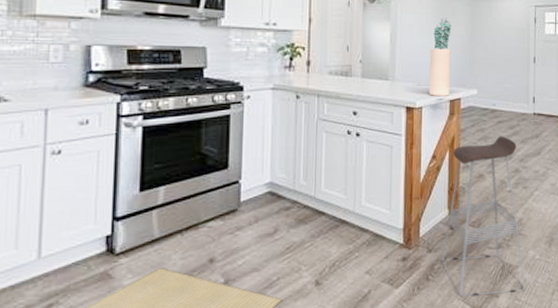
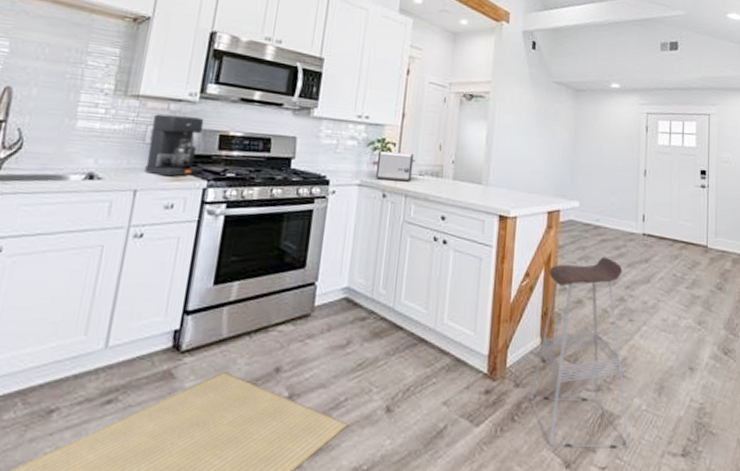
coffee maker: none [53,33,116,94] -> present [145,114,205,177]
toaster: none [287,56,325,83] -> present [375,151,415,182]
vase: present [429,18,451,96] -> none [525,121,553,207]

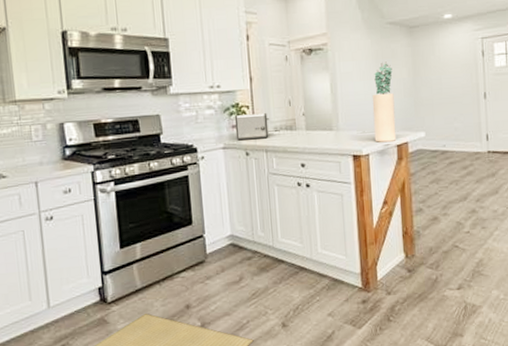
coffee maker: present [145,114,205,177] -> none [34,112,88,167]
vase: none [525,121,553,207] -> present [372,61,397,143]
bar stool: present [529,256,629,448] -> none [401,177,491,336]

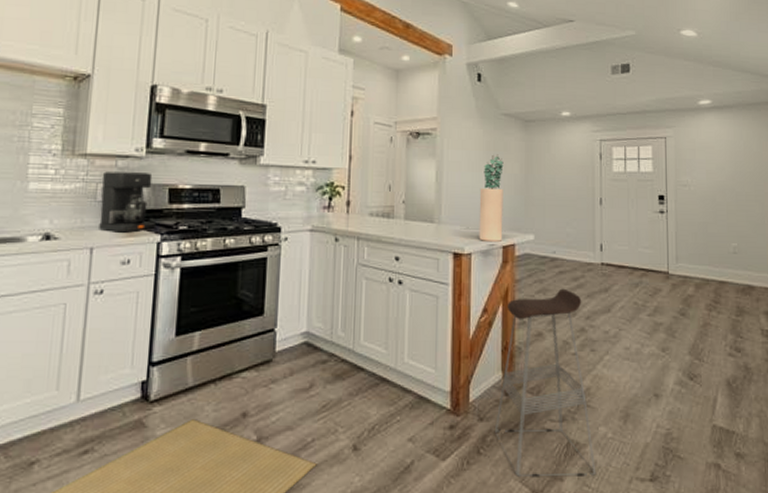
coffee maker: none [34,112,88,167] -> present [99,171,157,233]
toaster: present [234,113,269,141] -> none [326,195,365,225]
bar stool: none [401,177,491,336] -> present [494,288,596,478]

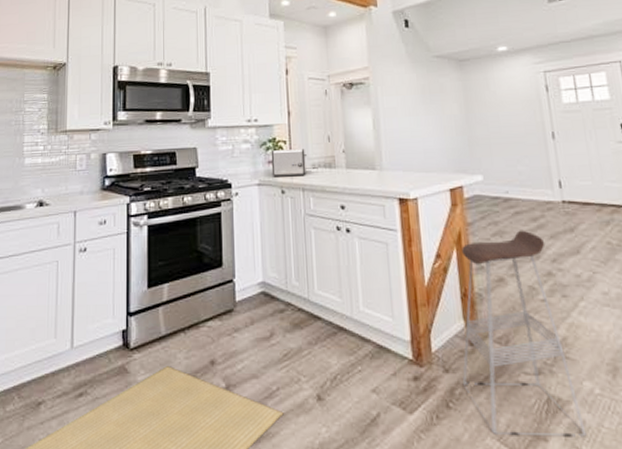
coffee maker: present [99,171,157,233] -> none [80,142,125,197]
toaster: none [326,195,365,225] -> present [271,149,307,177]
vase: present [479,154,504,242] -> none [419,96,449,185]

